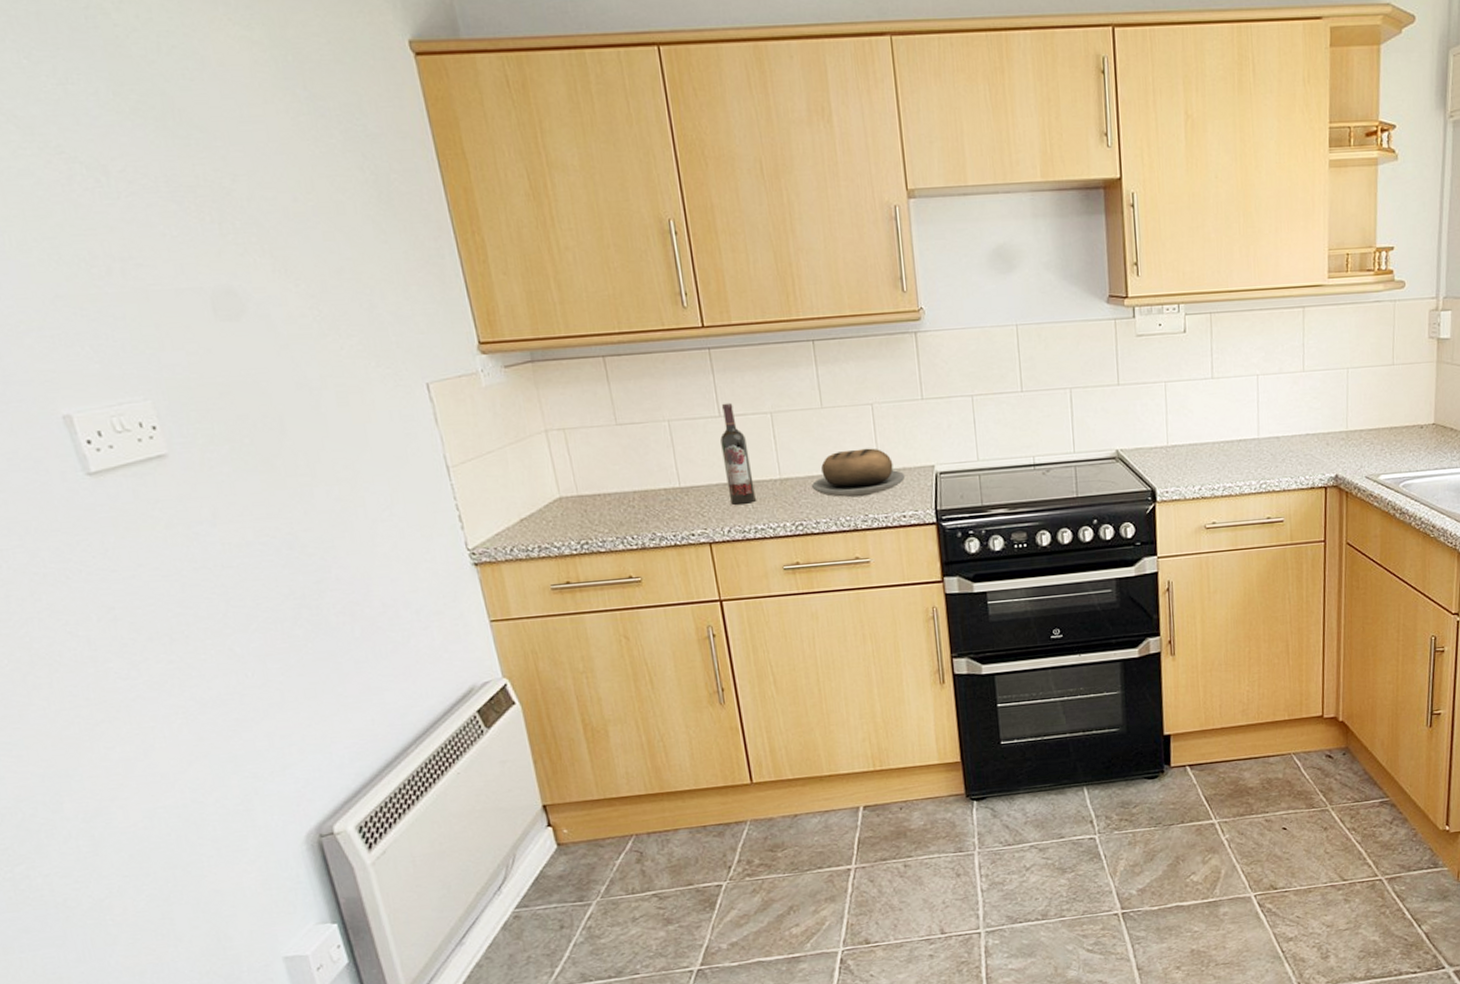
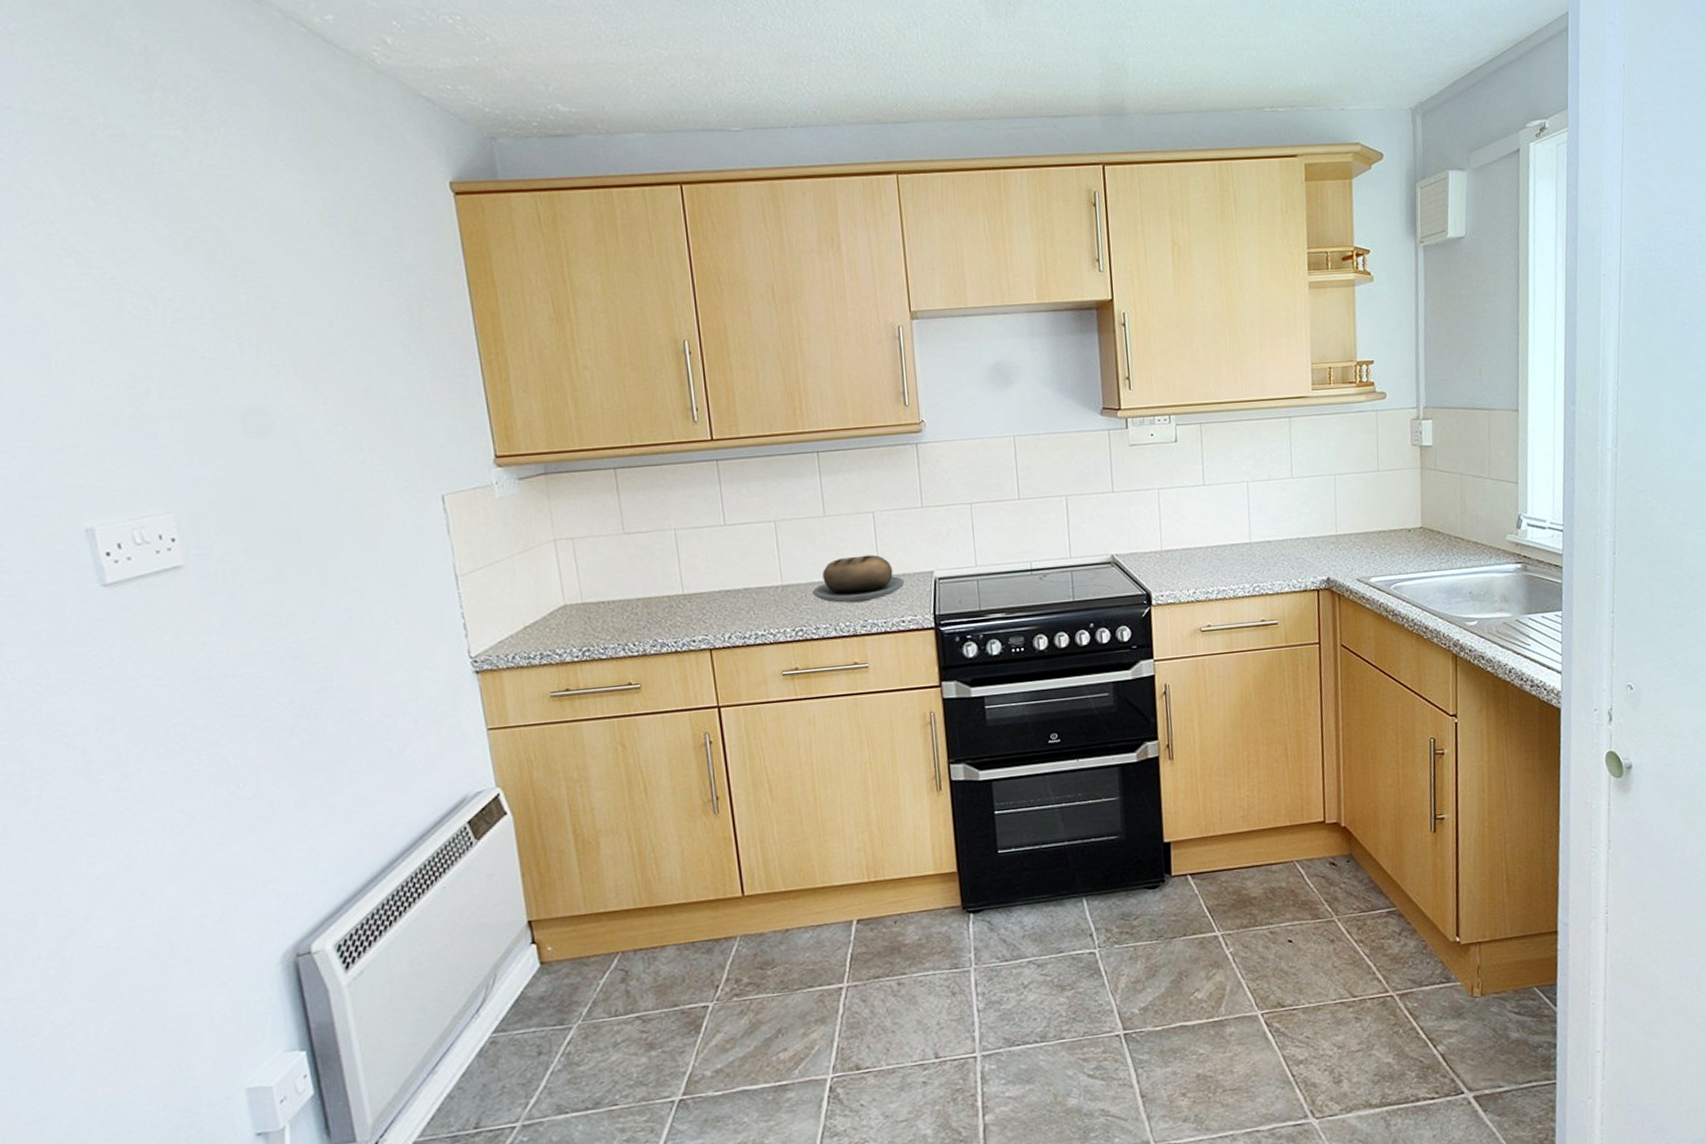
wine bottle: present [719,402,756,506] -> none [723,512,757,612]

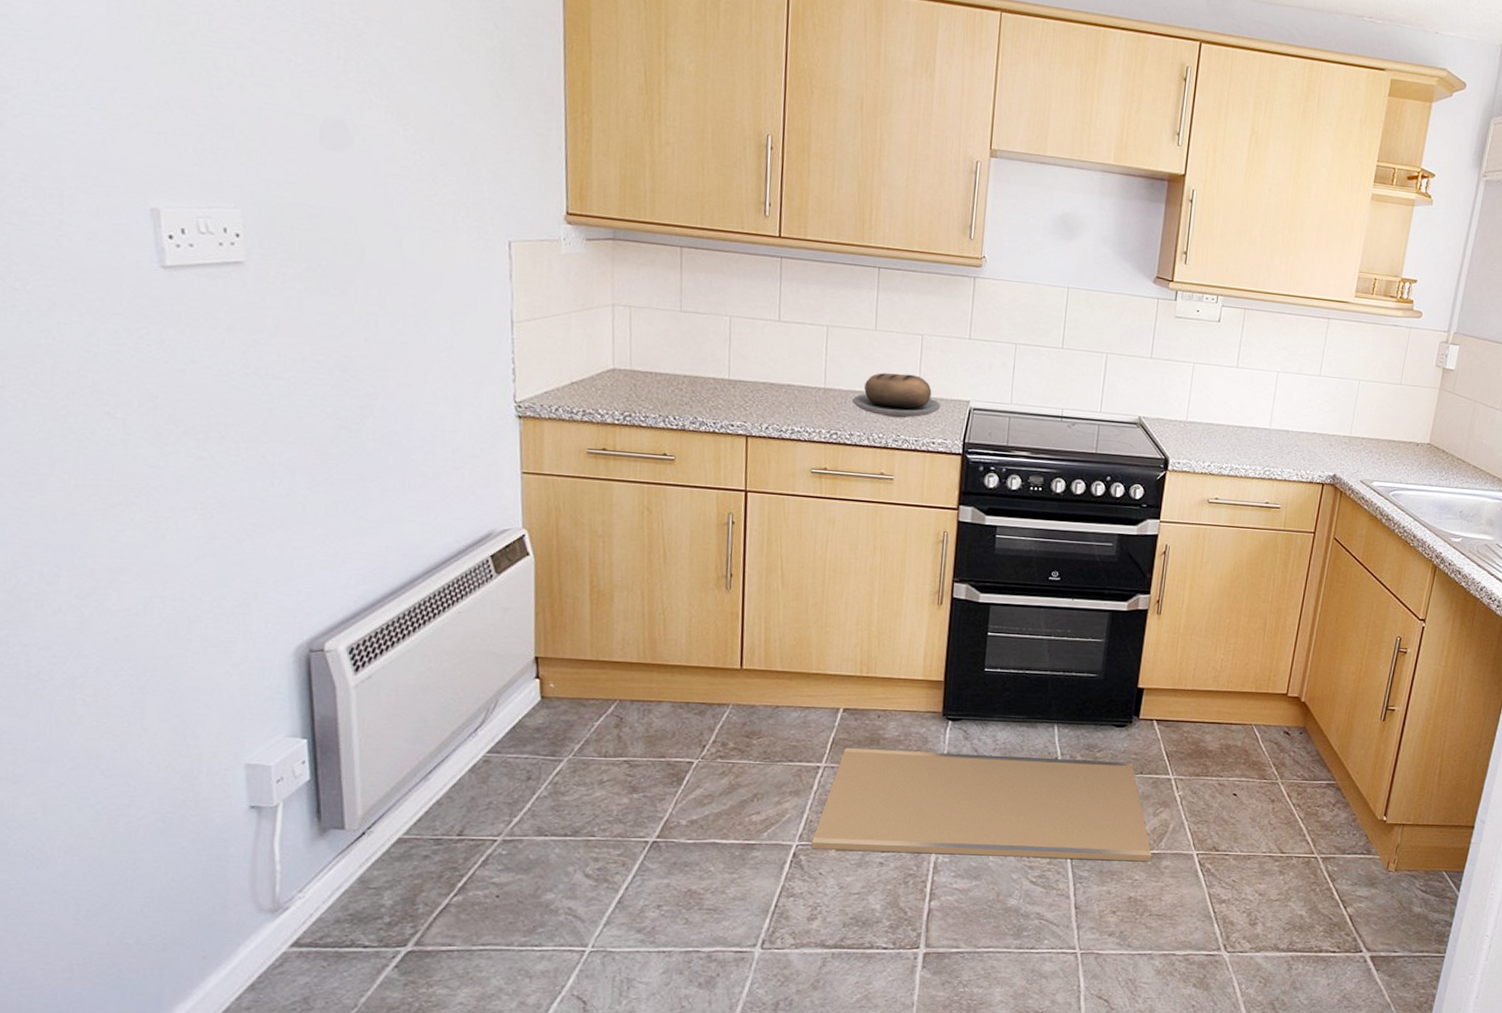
door mat: none [847,925,1214,1080] -> present [812,748,1152,862]

